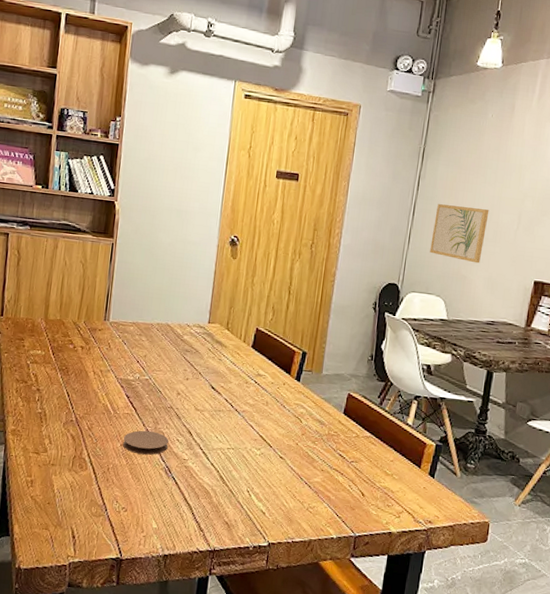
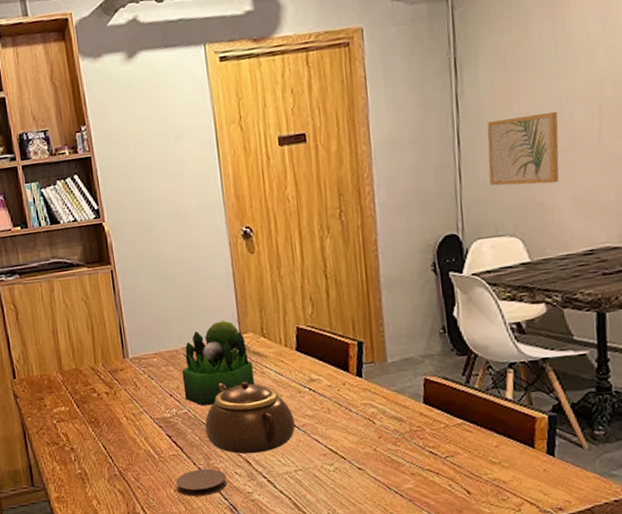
plant: none [149,308,213,377] -> present [181,321,254,406]
teapot: none [160,360,238,428] -> present [205,381,296,454]

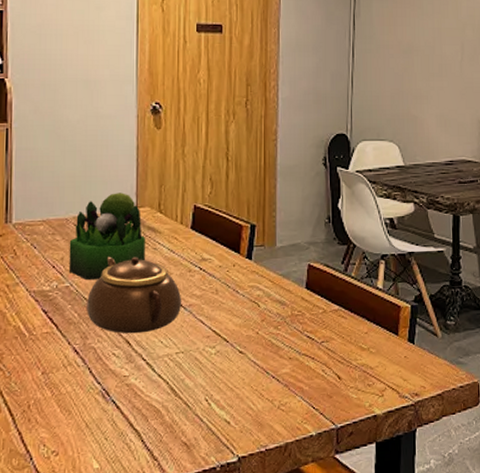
coaster: present [175,468,227,497] -> none [44,349,102,380]
wall art: present [487,112,559,186] -> none [375,42,431,101]

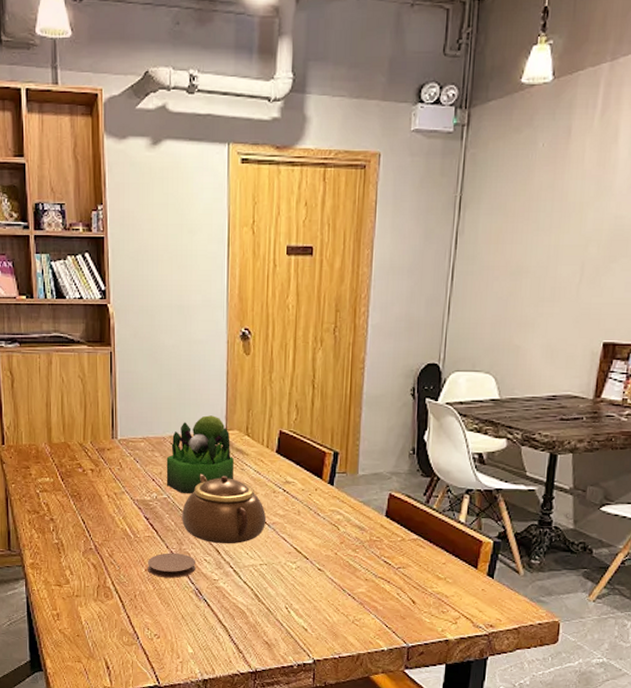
coaster: none [44,349,102,380] -> present [147,553,195,578]

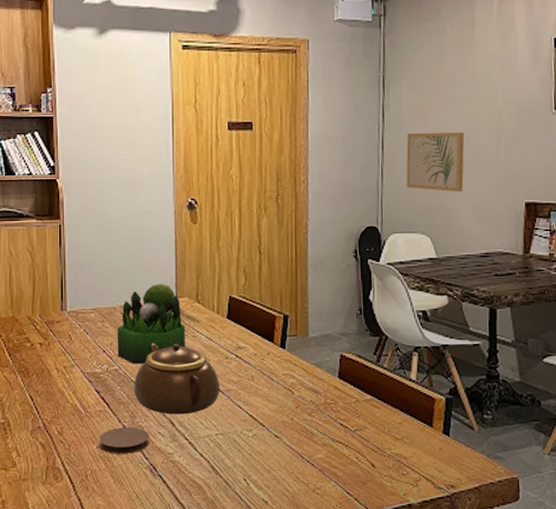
wall art: none [474,263,545,329] -> present [406,133,465,192]

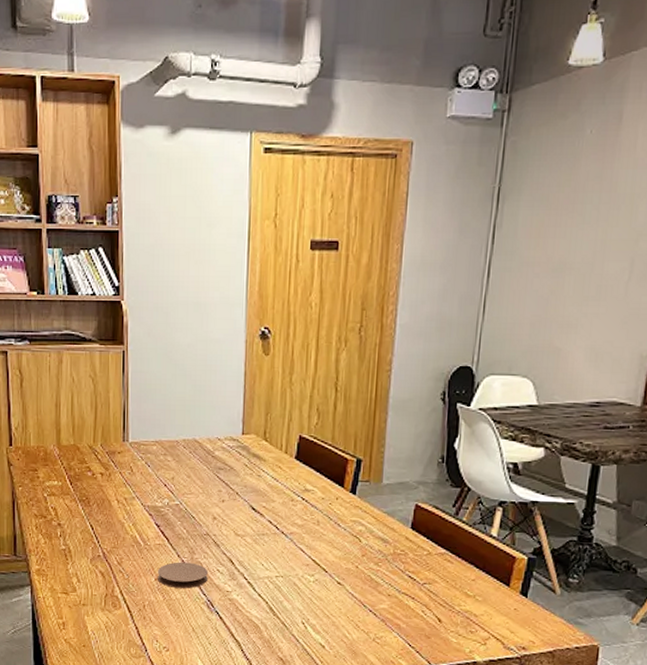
plant: present [117,284,185,363] -> none [178,418,250,500]
teapot: present [134,343,220,415] -> none [194,479,284,555]
wall art: present [406,133,465,192] -> none [512,259,590,330]

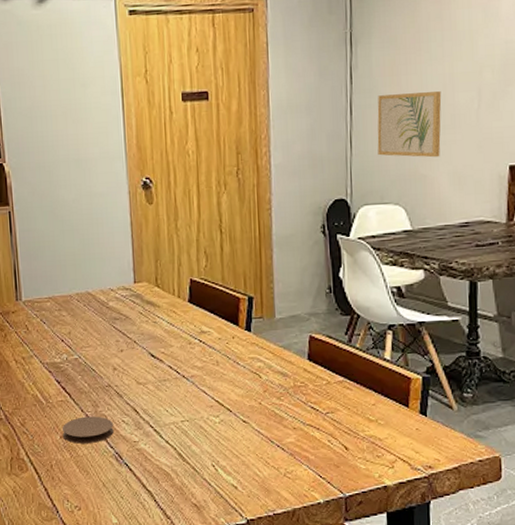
wall art: none [512,259,590,330] -> present [377,91,442,158]

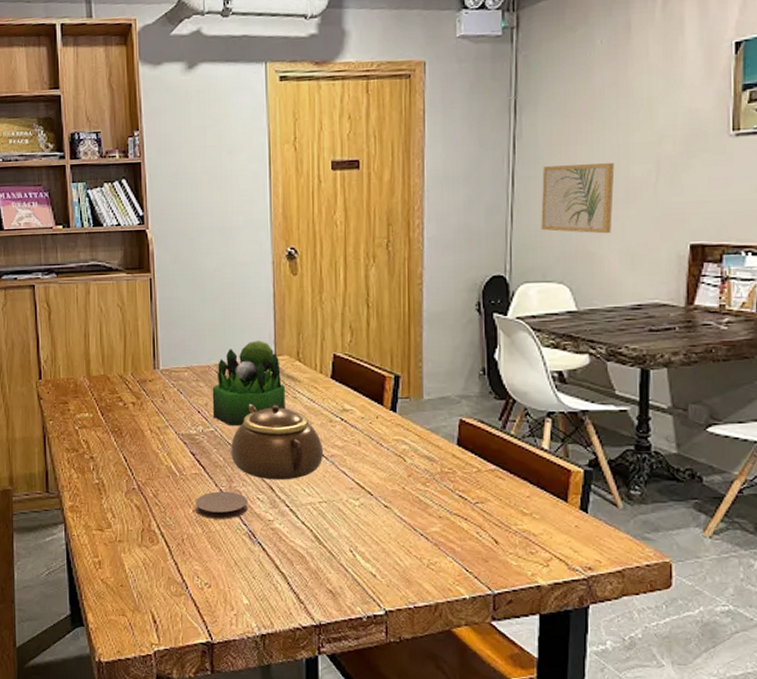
plant: none [74,269,146,352] -> present [212,341,285,425]
teapot: none [95,330,184,403] -> present [231,403,324,480]

